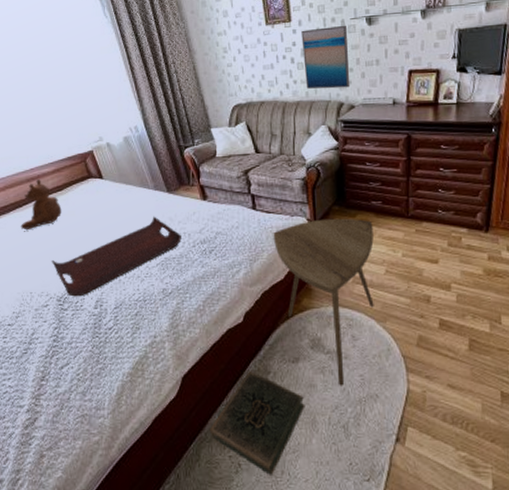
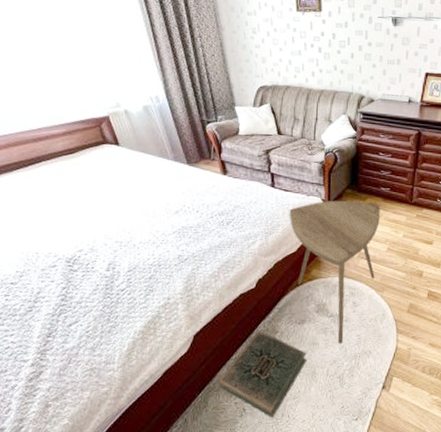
teddy bear: present [20,178,62,231] -> none [25,139,73,191]
serving tray: present [51,216,181,297] -> none [60,186,200,259]
wall art: present [301,25,351,89] -> none [330,21,373,82]

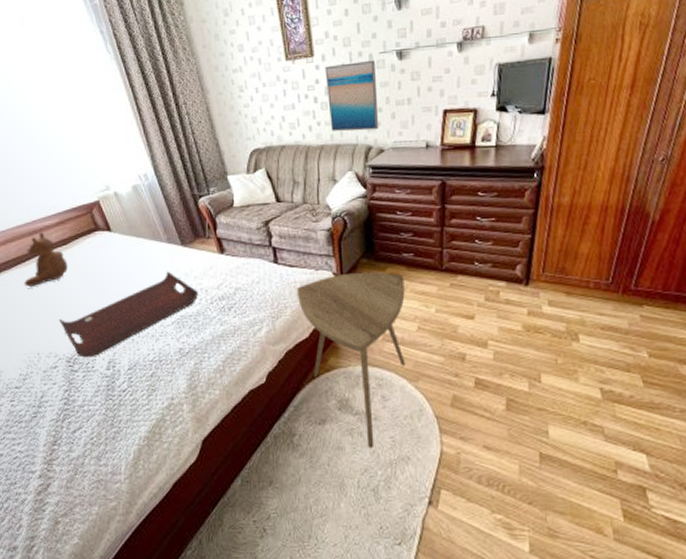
teddy bear: none [25,139,73,191] -> present [24,231,68,288]
serving tray: none [60,186,200,259] -> present [58,271,198,358]
hardback book: present [218,331,307,418] -> none [232,434,333,540]
wall art: none [330,21,373,82] -> present [325,59,380,132]

